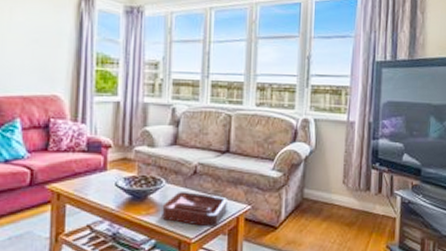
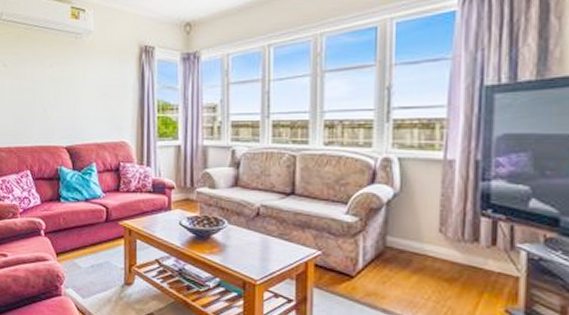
decorative tray: present [162,192,227,227] -> none [225,233,294,271]

